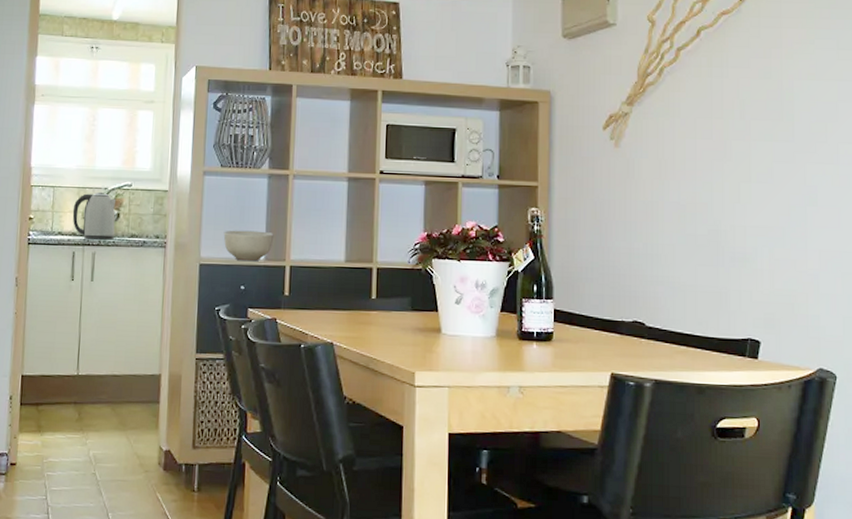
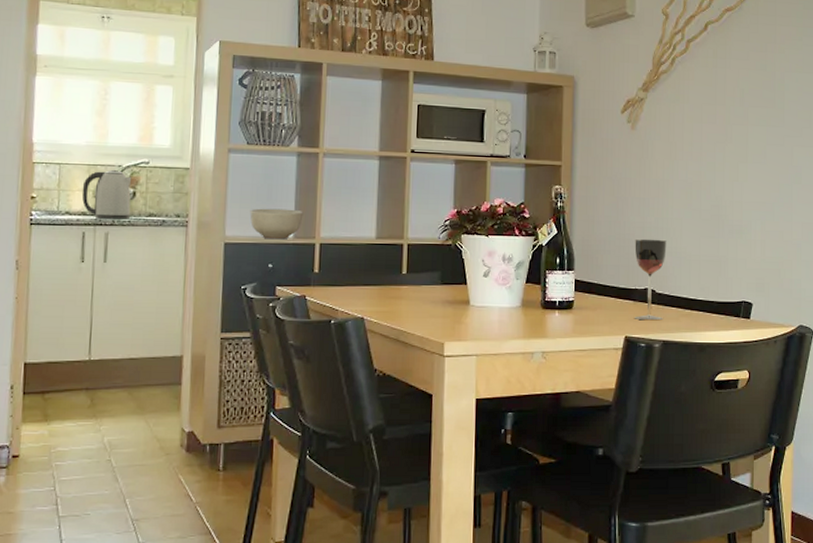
wineglass: none [620,266,657,357] -> present [634,239,667,321]

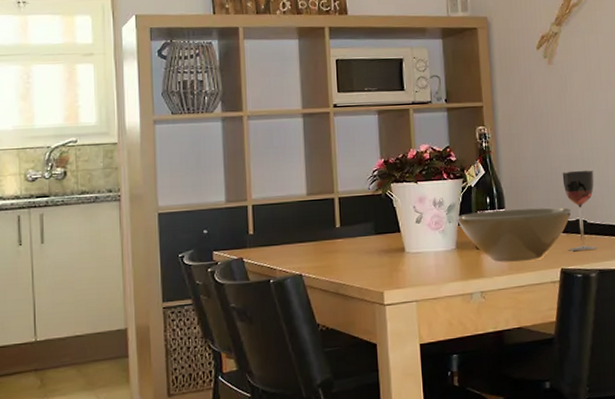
kettle: present [81,169,132,221] -> none [13,151,62,202]
bowl: present [250,208,303,240] -> none [180,174,233,206]
bowl: none [525,271,641,325] -> present [457,207,572,263]

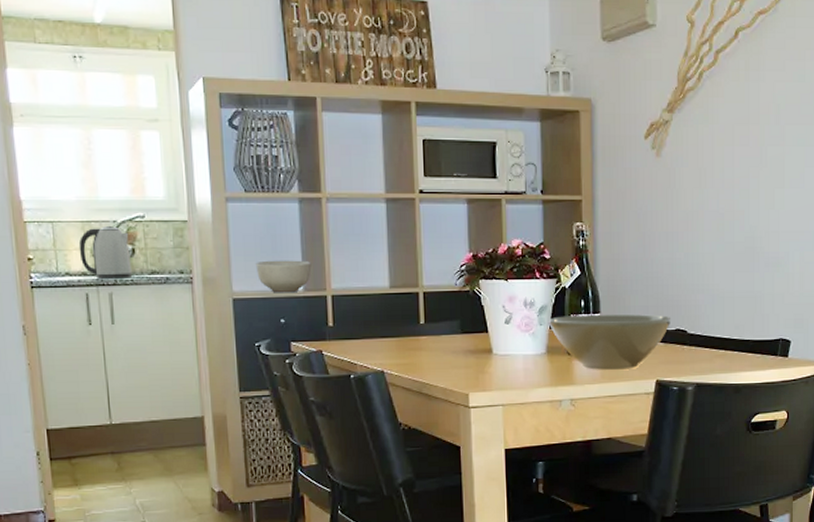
kettle: none [13,151,62,202] -> present [78,225,132,280]
bowl: none [180,174,233,206] -> present [255,260,312,293]
wineglass: present [562,170,598,252] -> none [664,276,698,363]

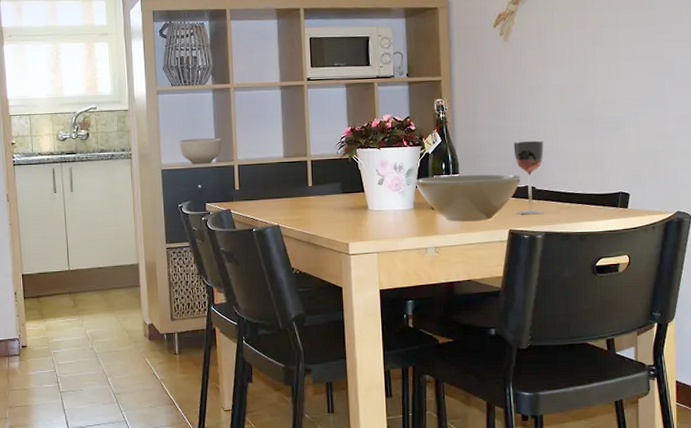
kettle: present [78,225,132,280] -> none [48,116,86,158]
wineglass: none [664,276,698,363] -> present [513,140,545,215]

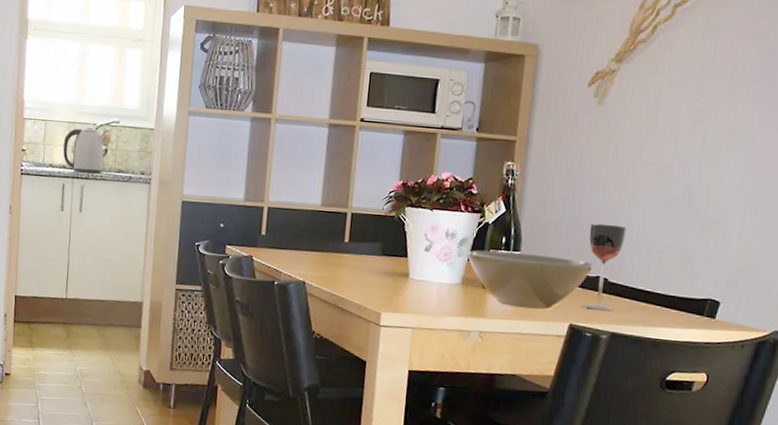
kettle: none [48,116,86,158] -> present [62,127,105,175]
bowl: present [179,137,222,164] -> none [205,170,254,201]

